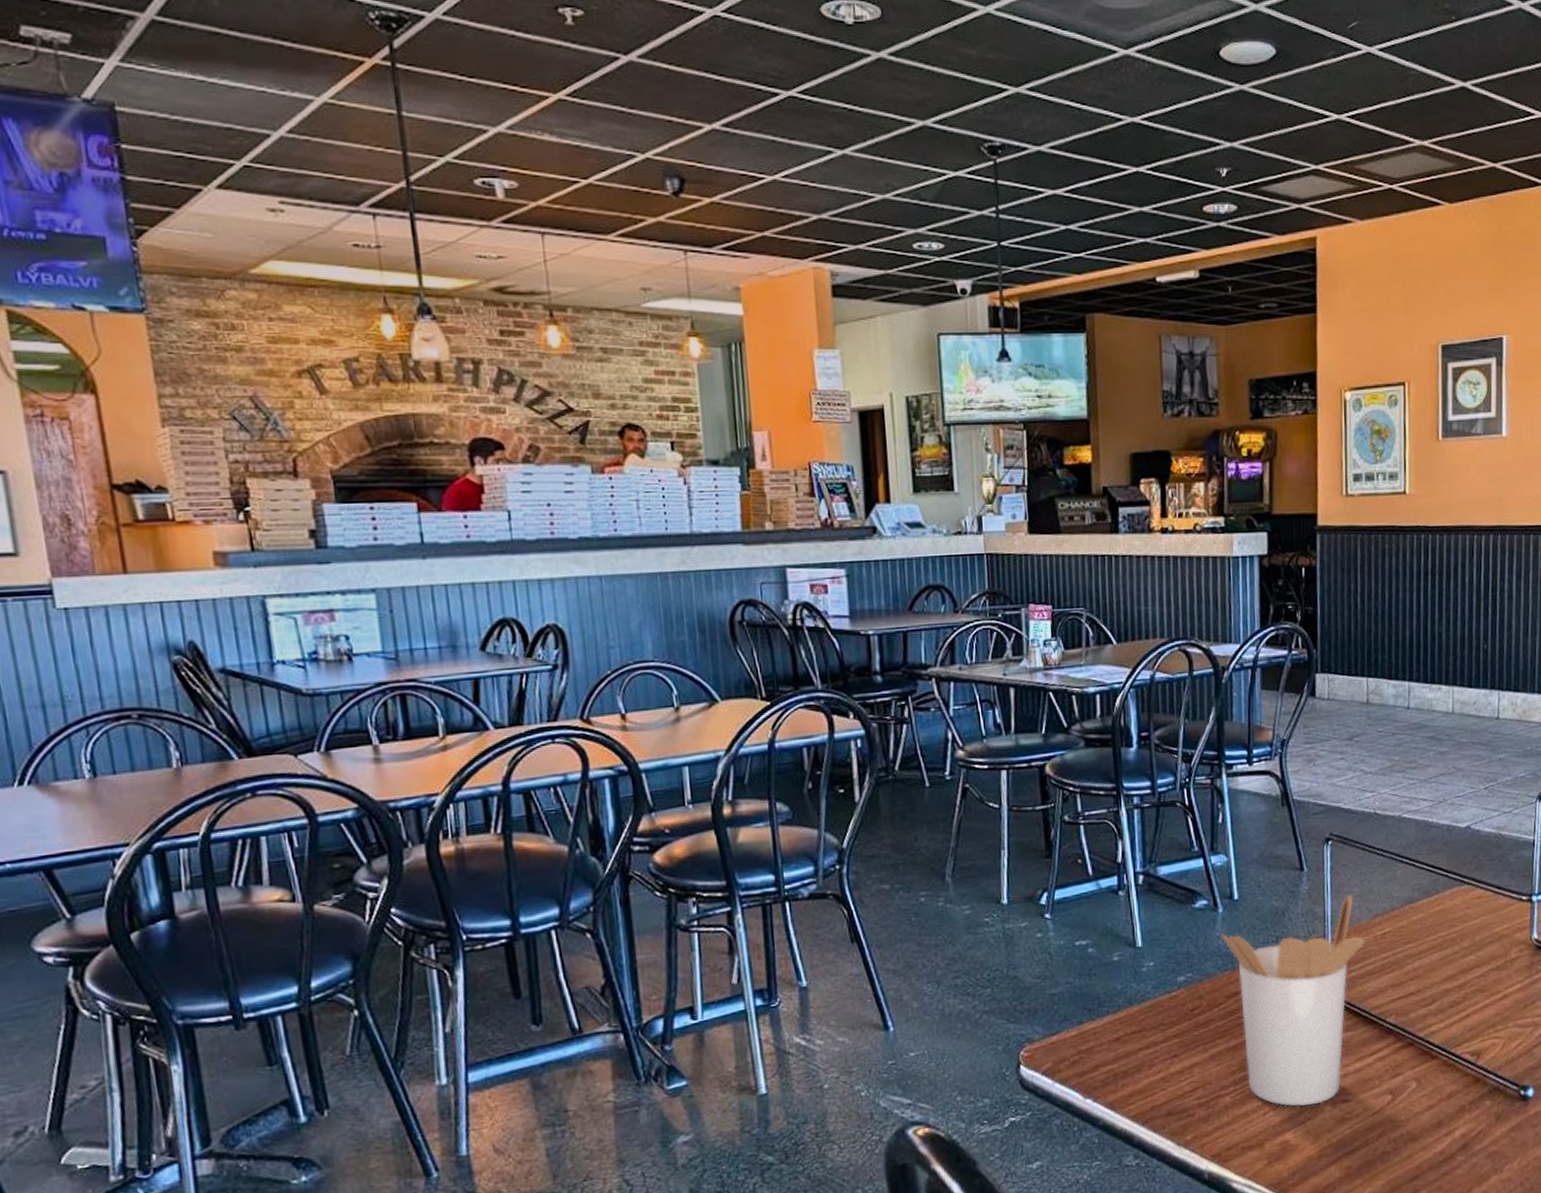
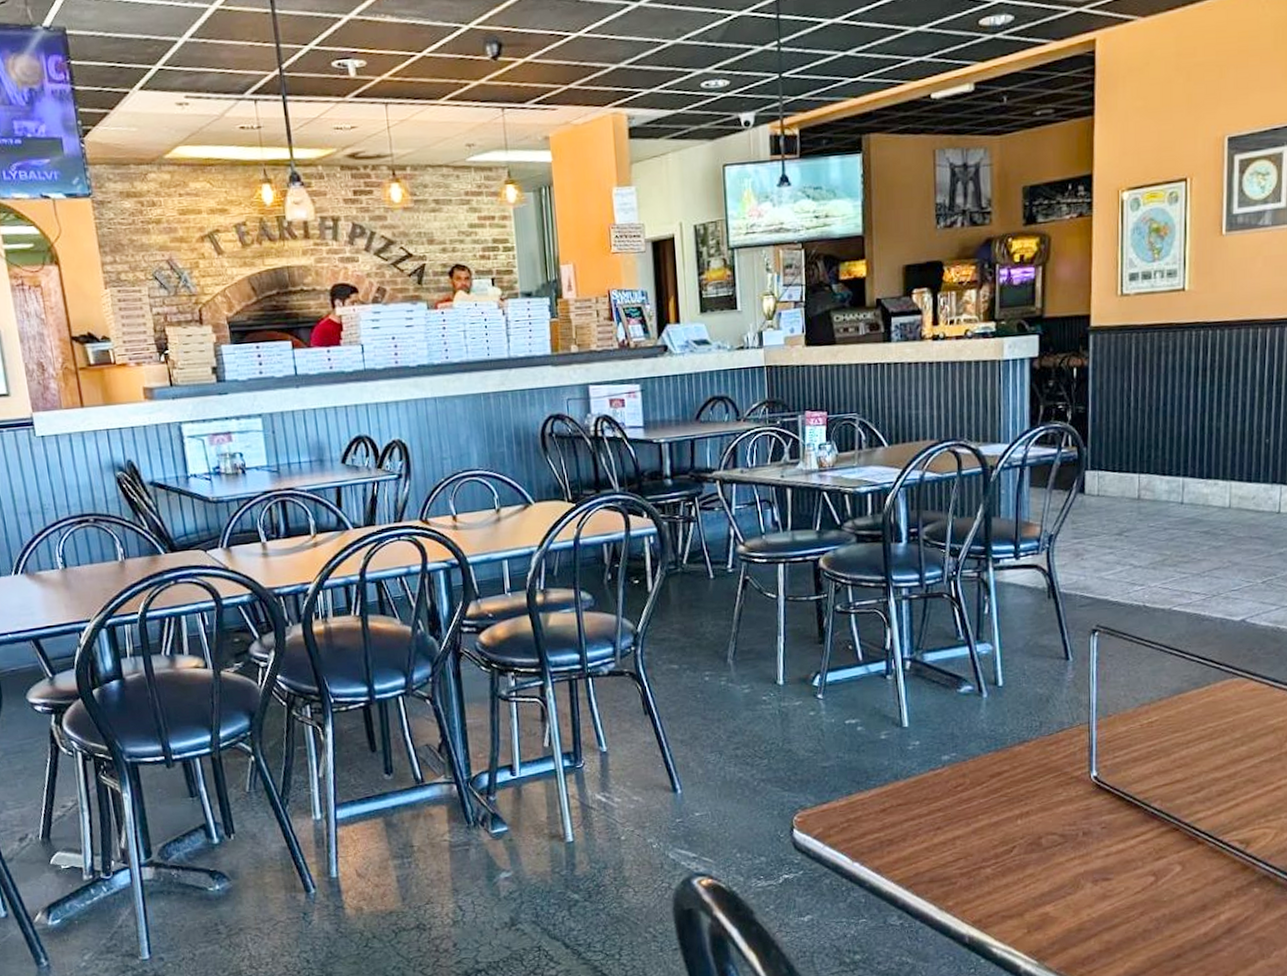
utensil holder: present [1221,894,1365,1107] -> none [985,683,1131,882]

